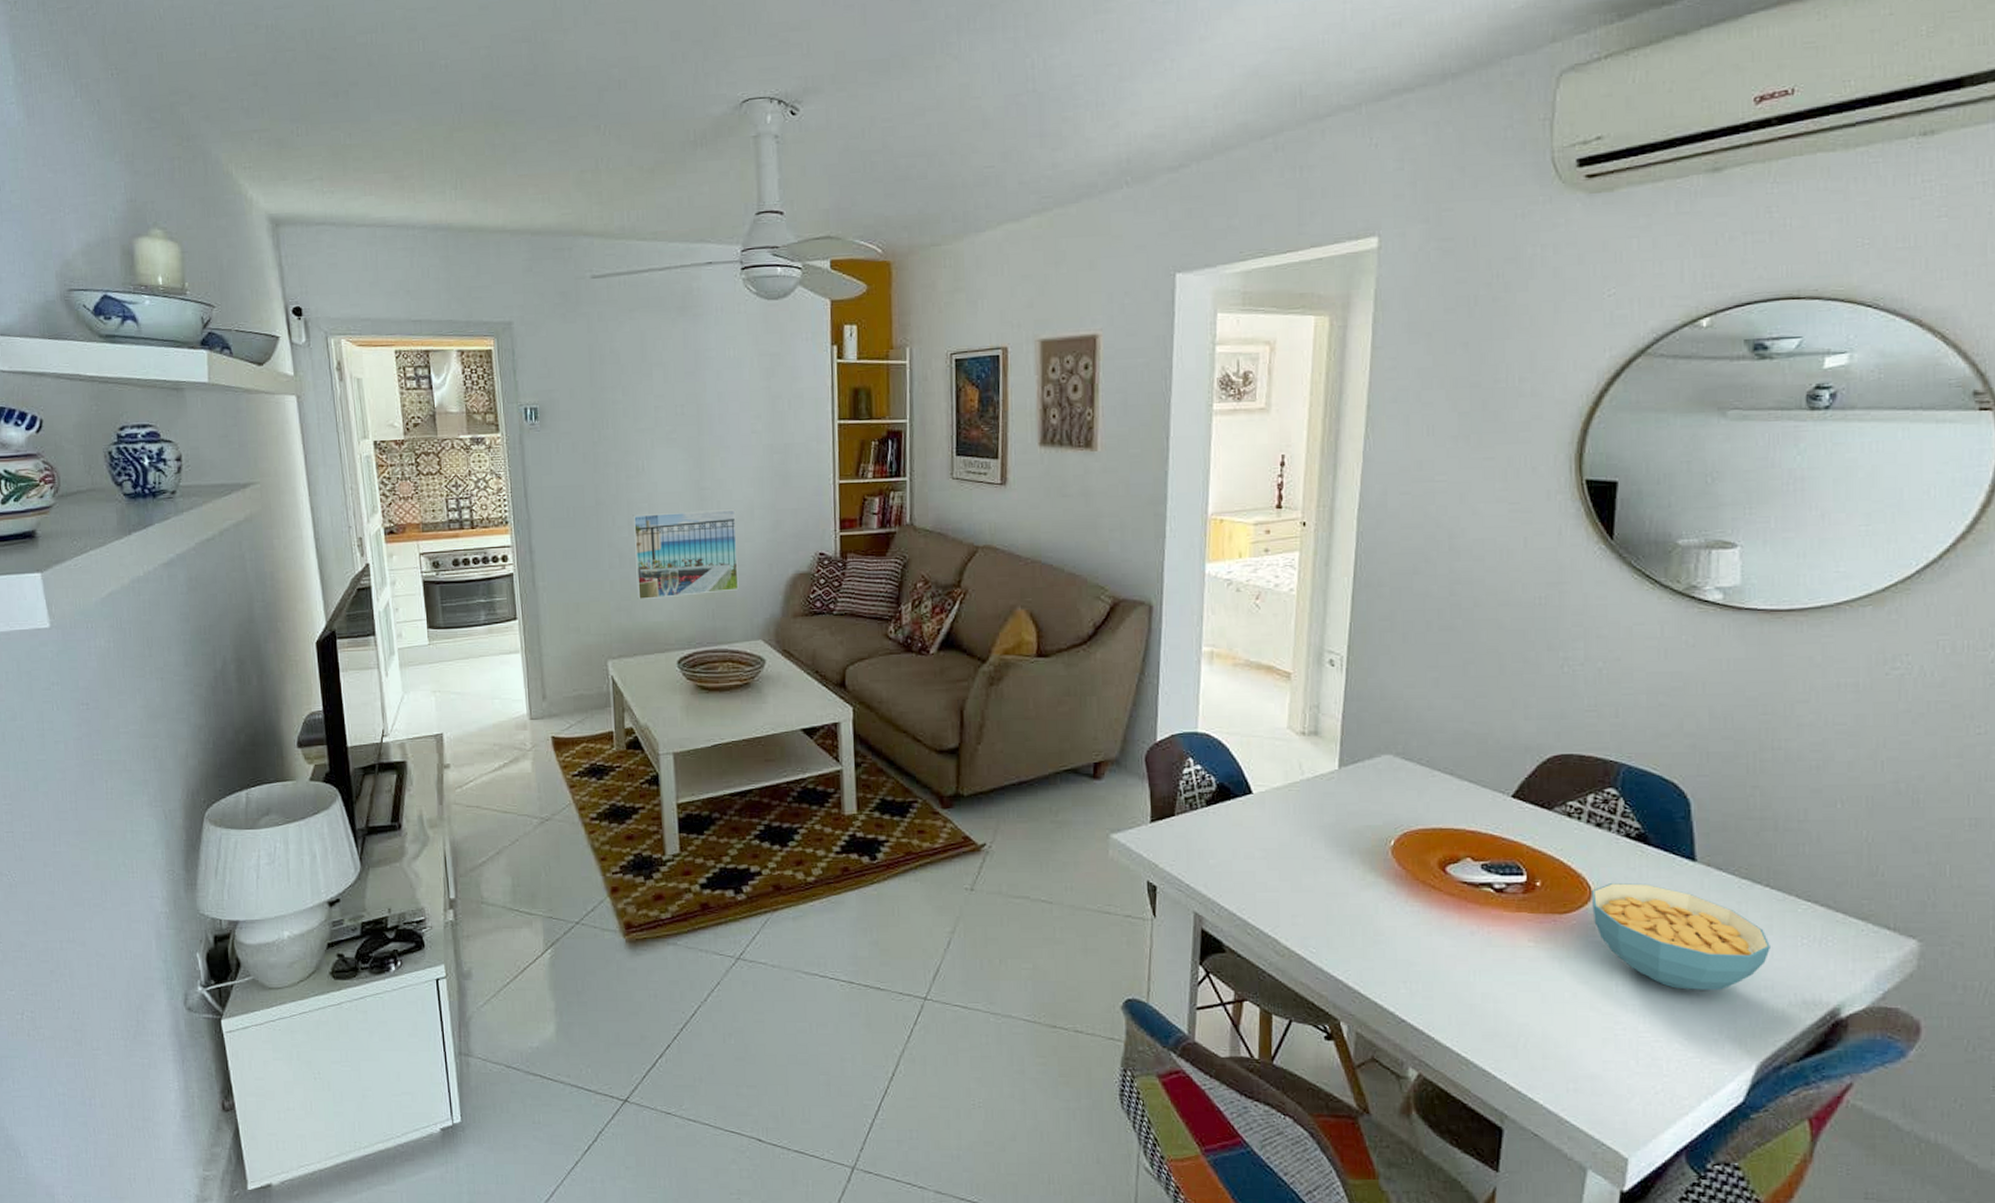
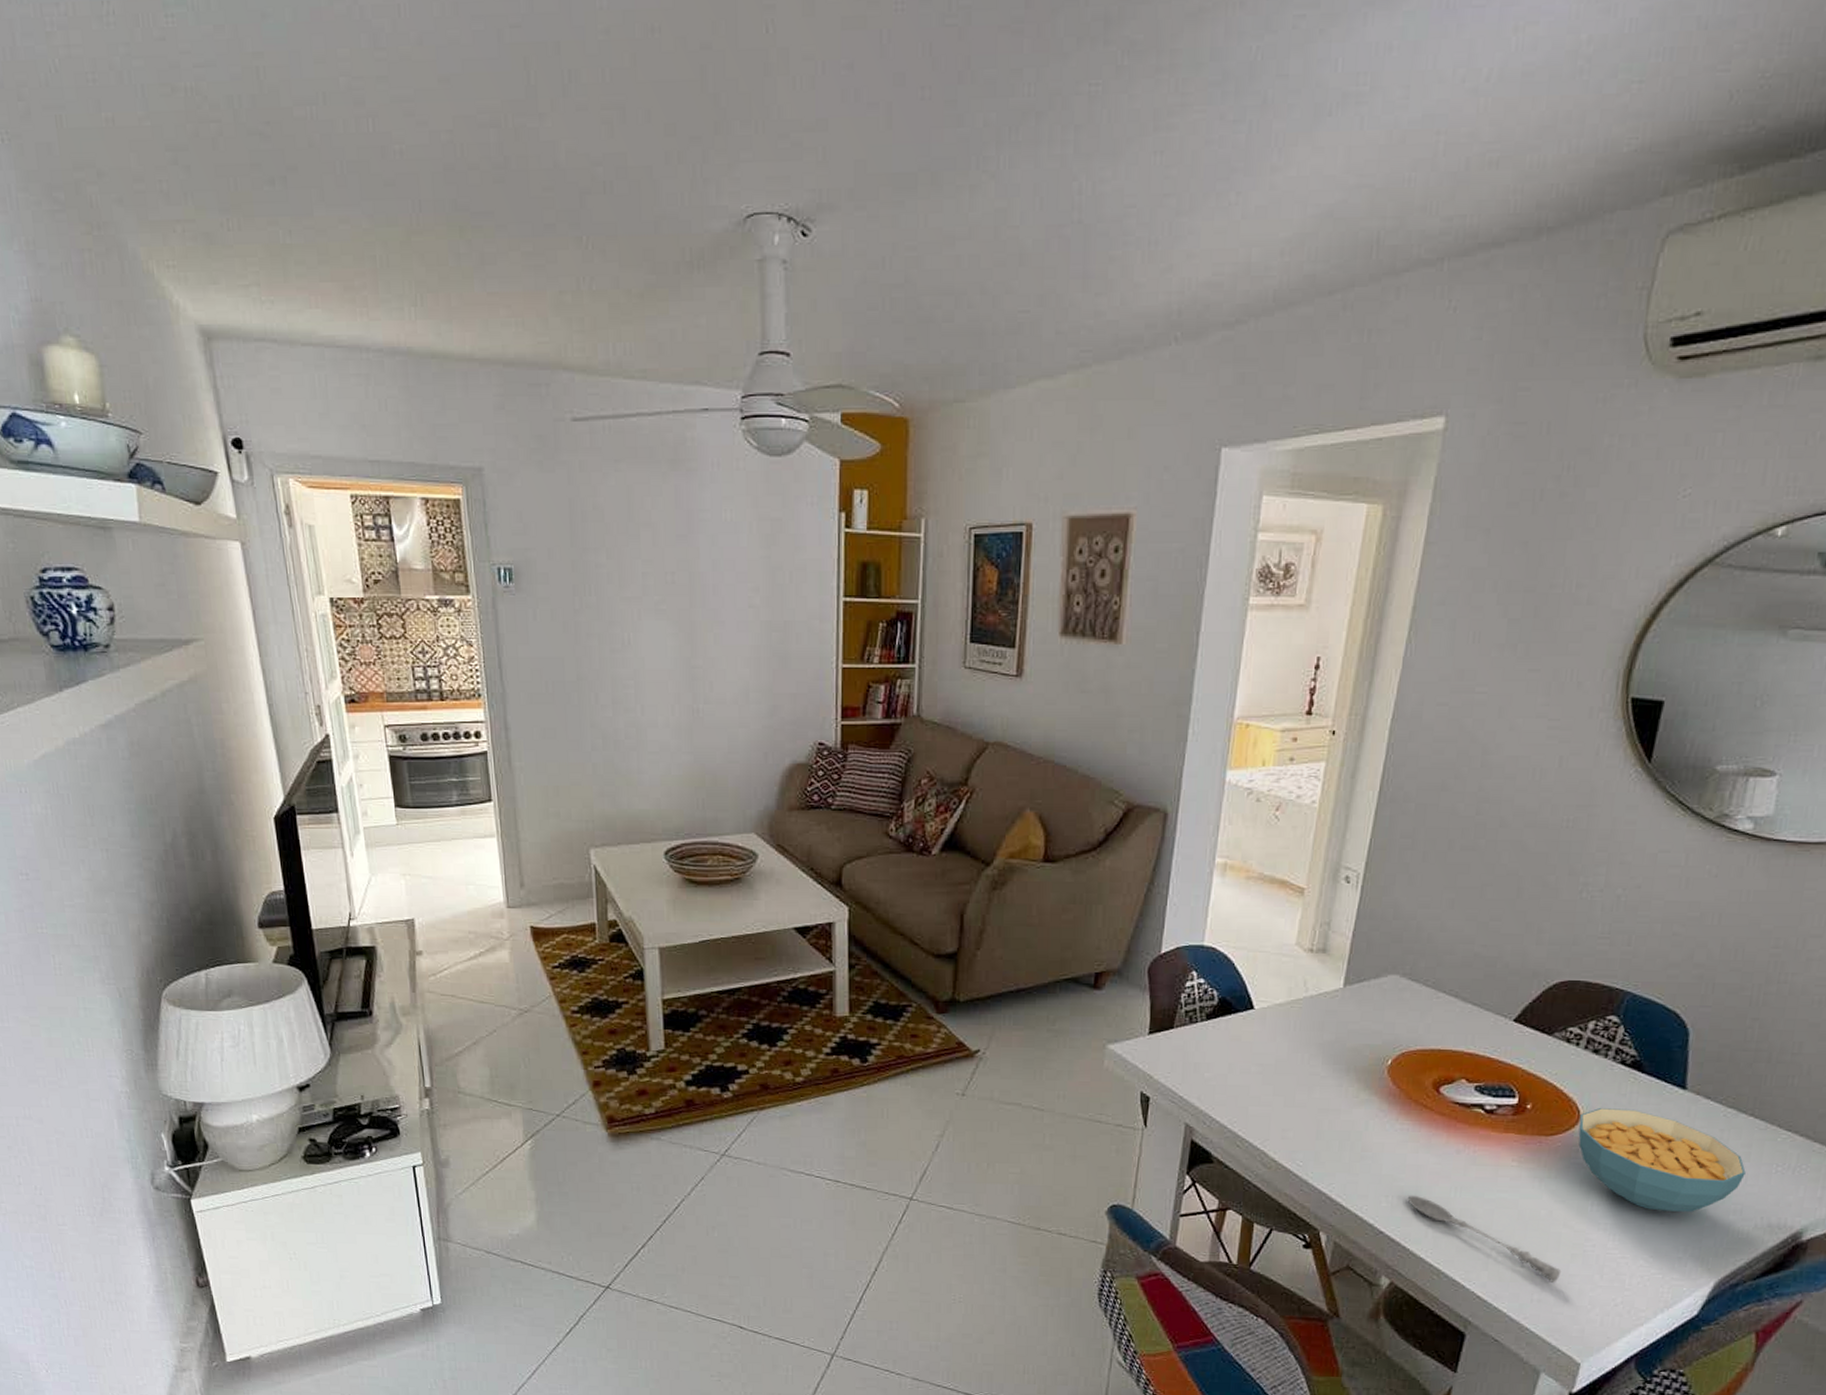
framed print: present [632,508,739,600] -> none [617,690,731,786]
soupspoon: none [1426,980,1595,1070] -> present [1407,1195,1562,1283]

